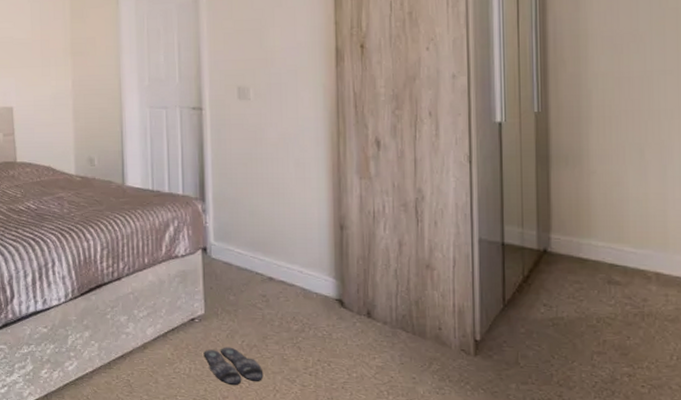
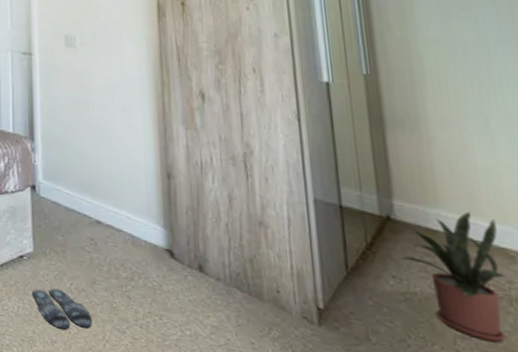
house plant: none [552,239,641,354] -> present [396,211,507,343]

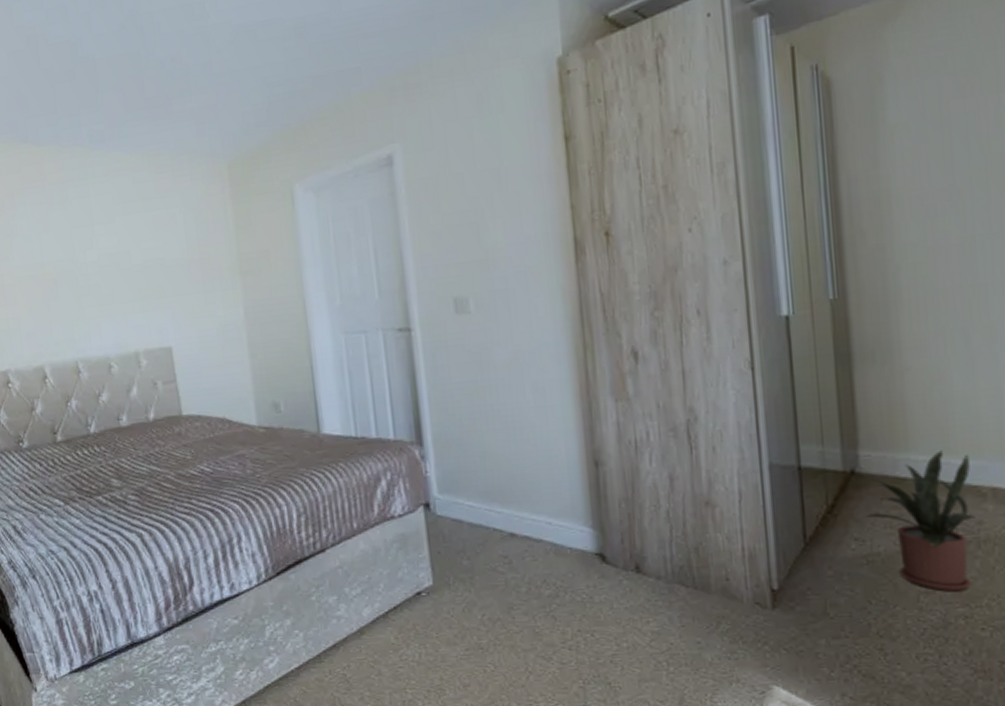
slippers: present [32,288,93,330] -> none [435,623,512,669]

